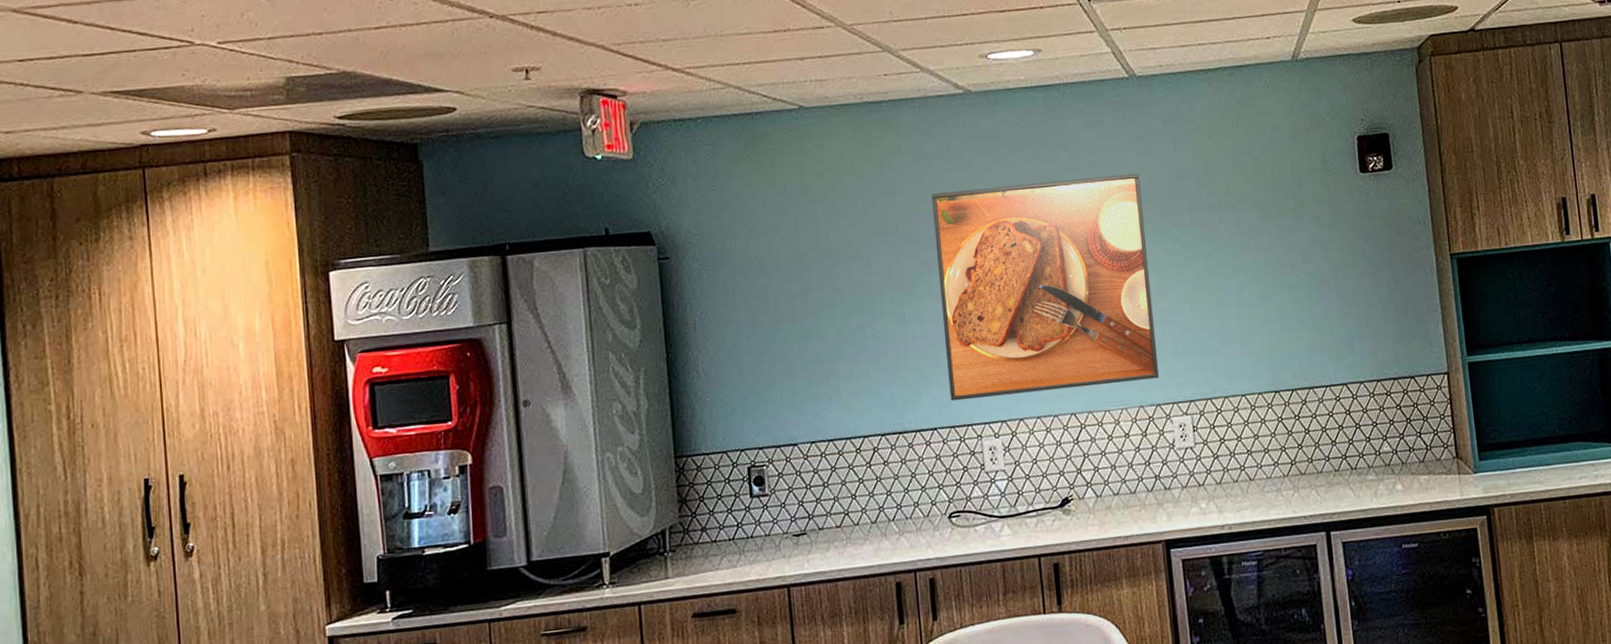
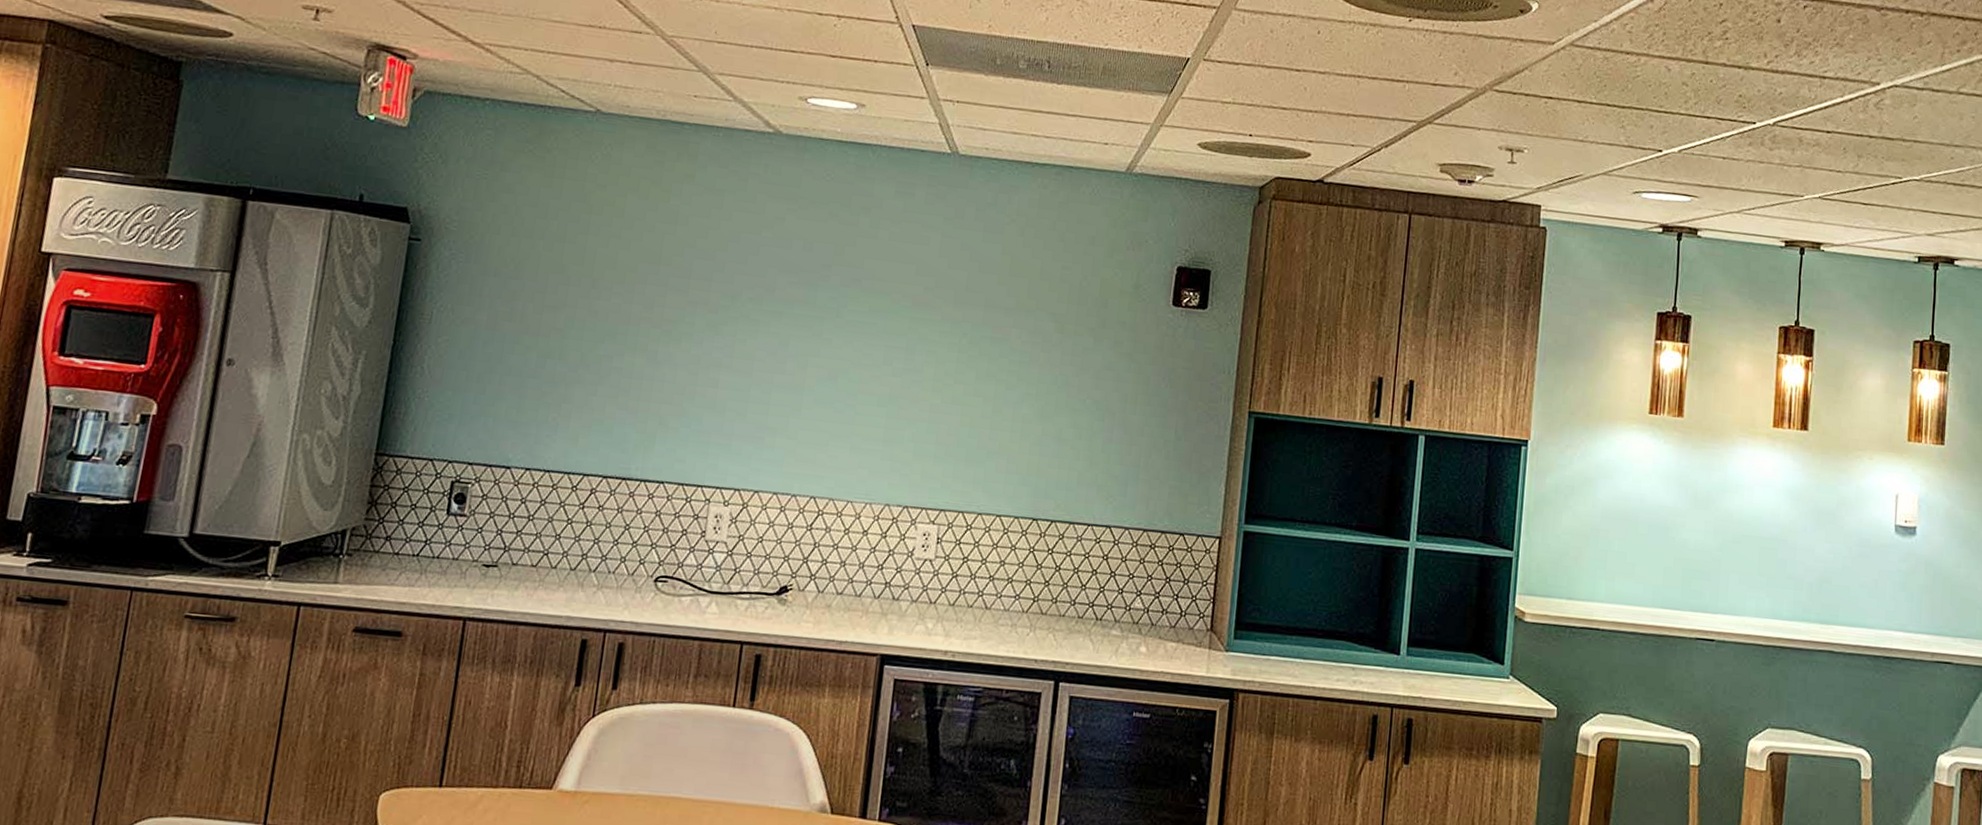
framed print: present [931,173,1160,401] -> none [685,231,940,478]

